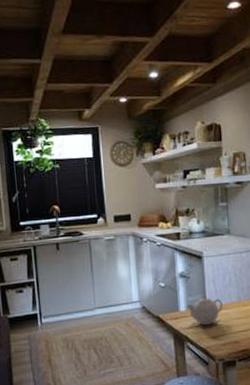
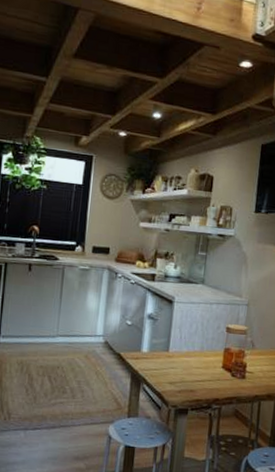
teapot: present [187,294,223,325] -> none [149,339,185,370]

